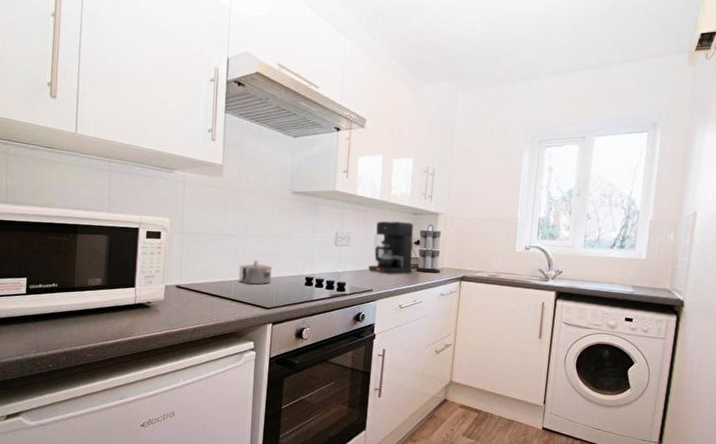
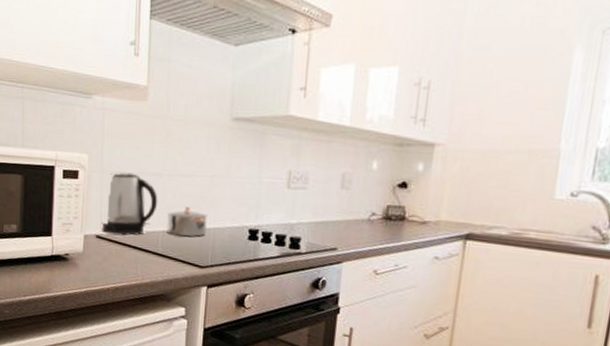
kettle: none [181,233,231,286] -> present [101,172,158,236]
coffee maker: present [368,221,414,275] -> none [331,155,397,229]
spice rack: present [416,224,441,273] -> none [399,159,438,229]

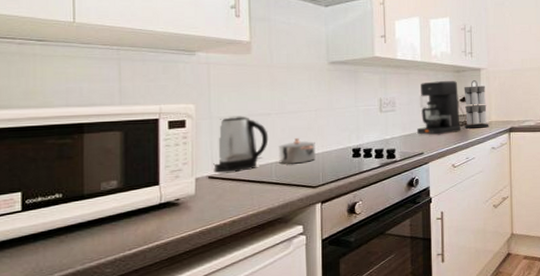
coffee maker: none [331,155,397,229] -> present [416,81,461,135]
spice rack: none [399,159,438,229] -> present [464,80,489,129]

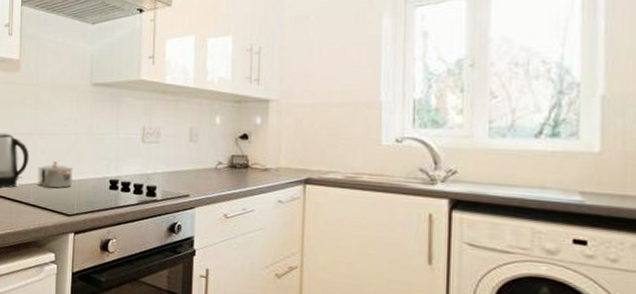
coffee maker: present [416,81,461,135] -> none [182,112,239,177]
spice rack: present [464,80,489,129] -> none [243,114,277,175]

